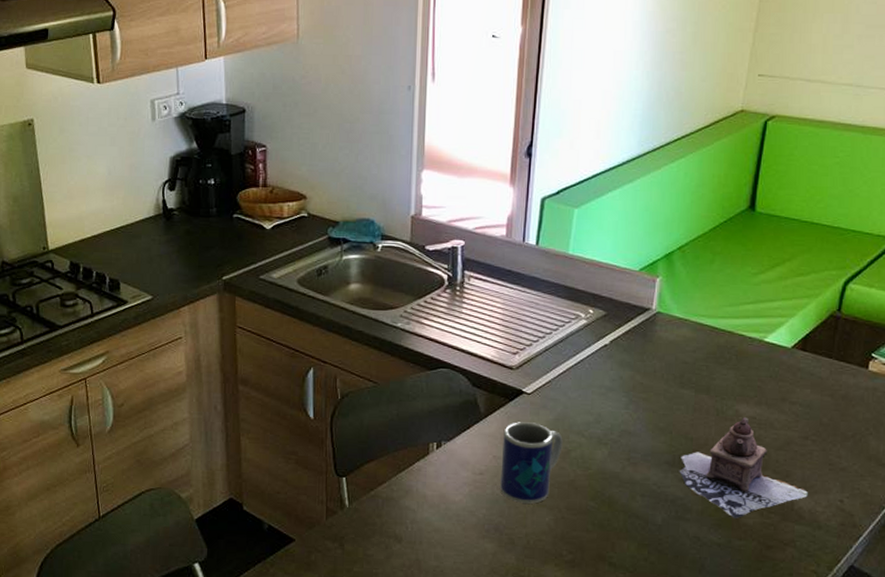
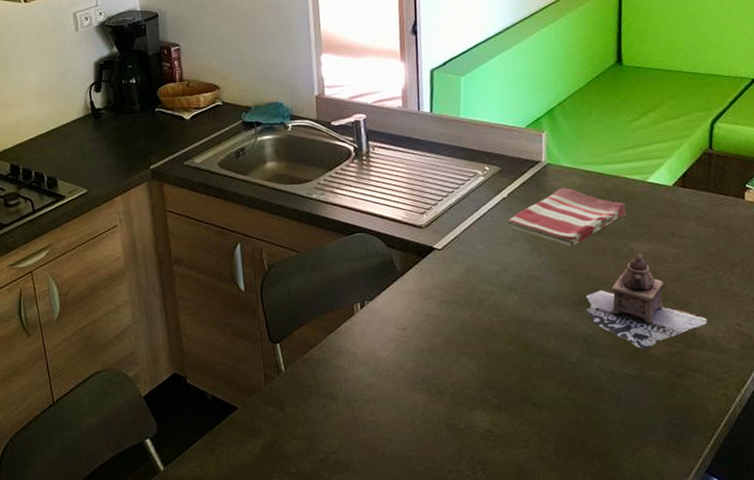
mug: present [500,422,563,504] -> none [420,276,476,353]
dish towel: none [604,339,737,403] -> present [505,188,627,246]

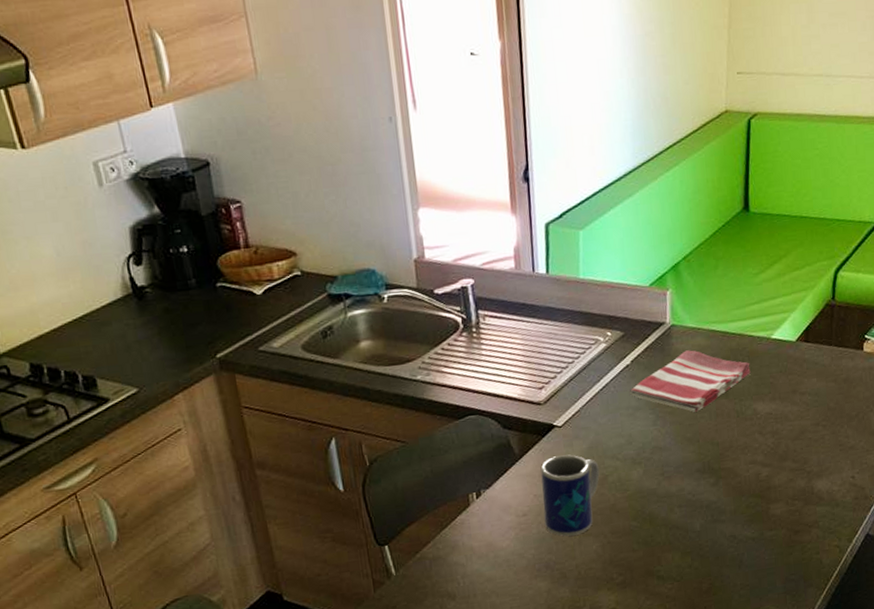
mug: none [420,276,476,353] -> present [540,454,600,537]
teapot: present [586,254,709,350] -> none [710,414,826,512]

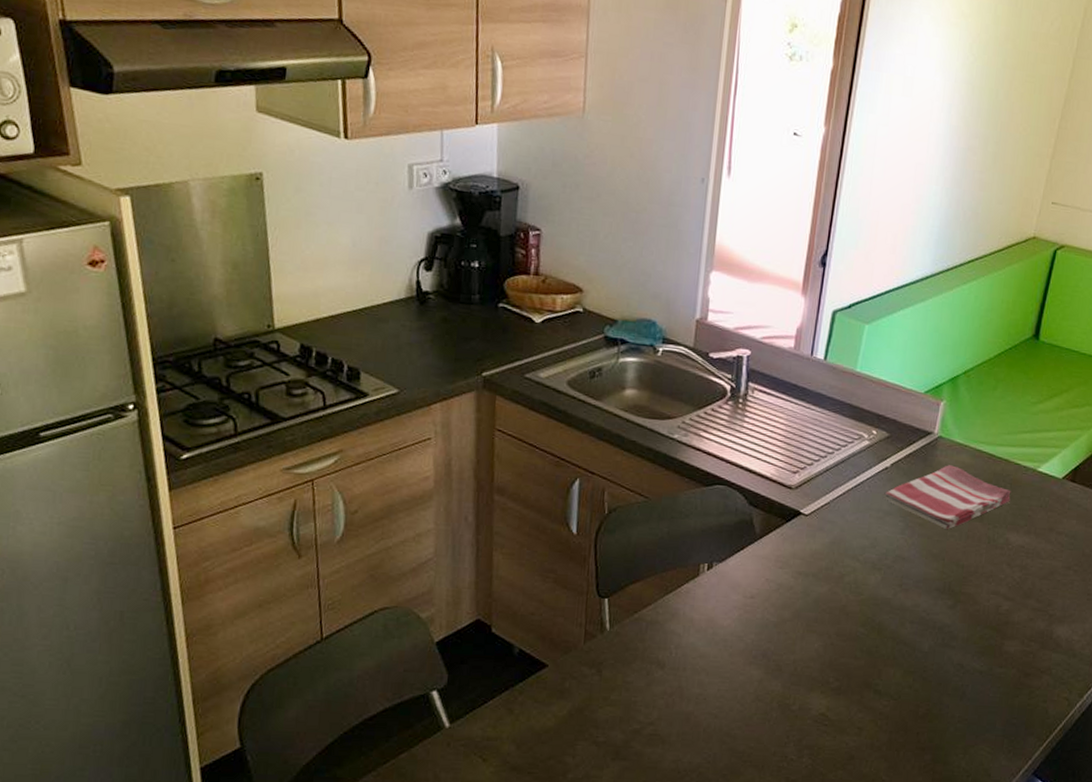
mug: present [540,454,600,537] -> none [771,544,838,629]

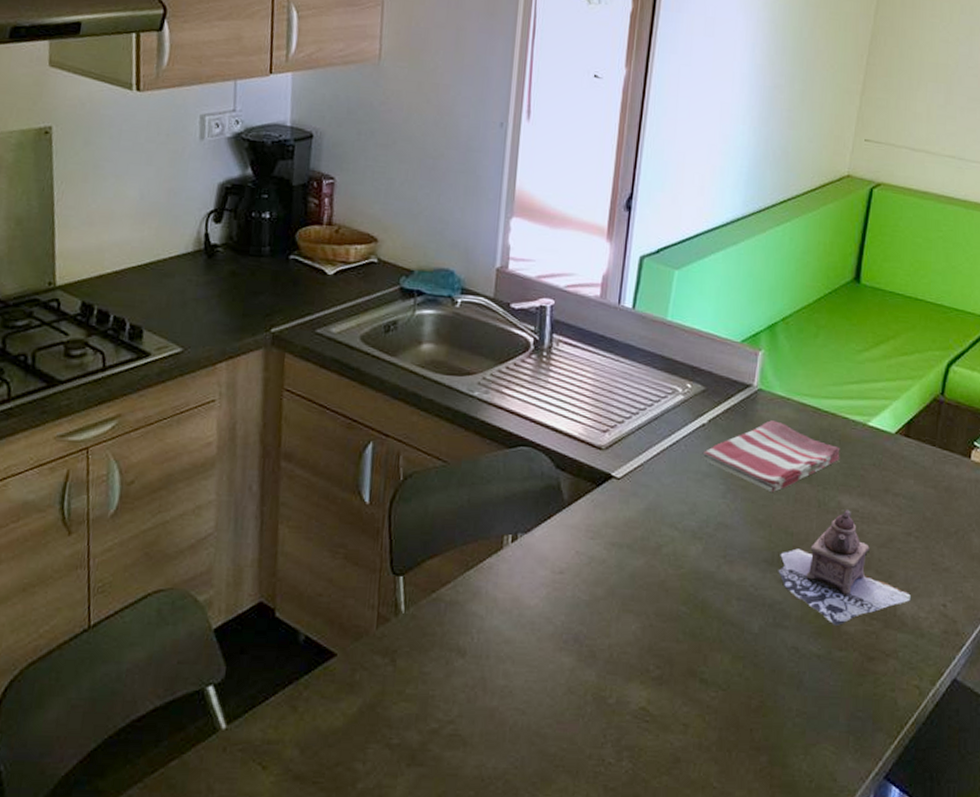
teapot: none [948,546,1068,646] -> present [778,510,912,626]

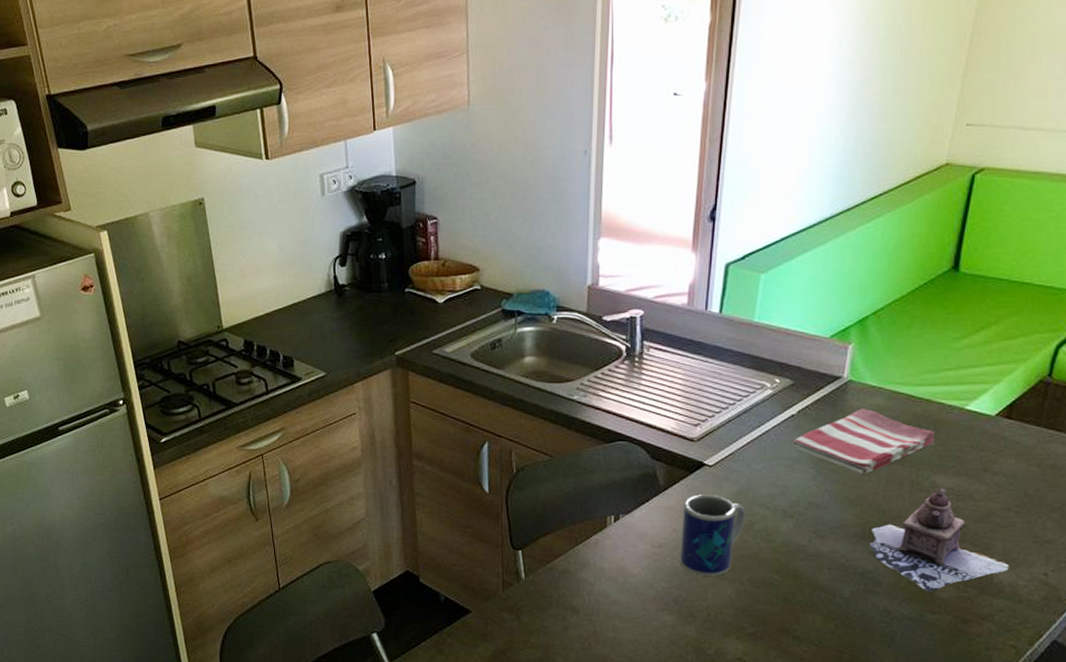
mug: none [582,511,654,609] -> present [680,494,746,577]

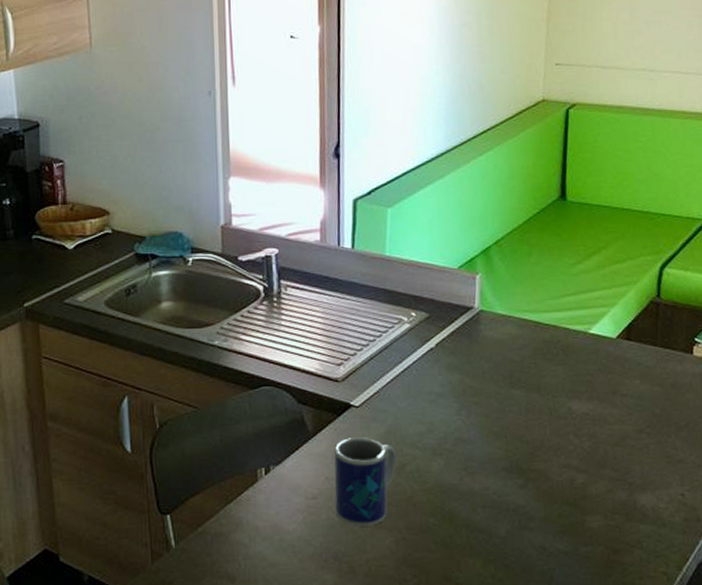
dish towel: present [790,409,935,474] -> none [432,338,566,405]
teapot: present [869,488,1010,592] -> none [518,414,650,523]

